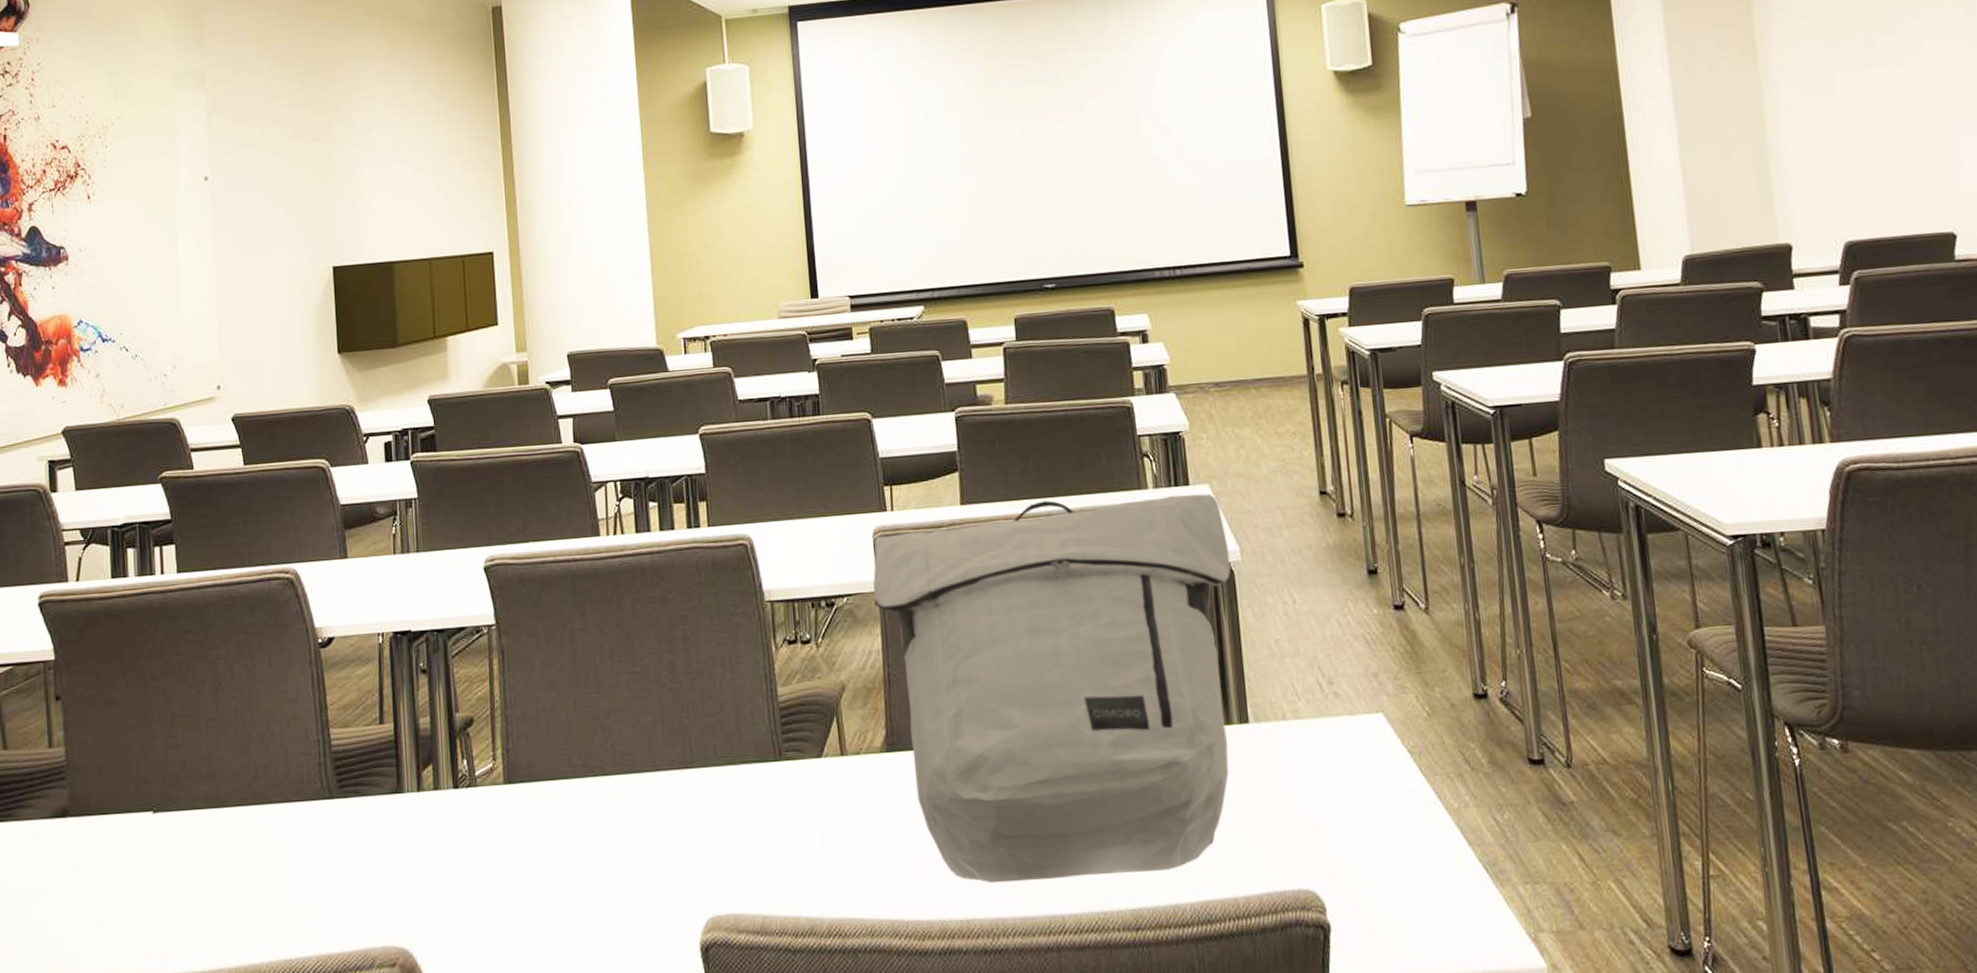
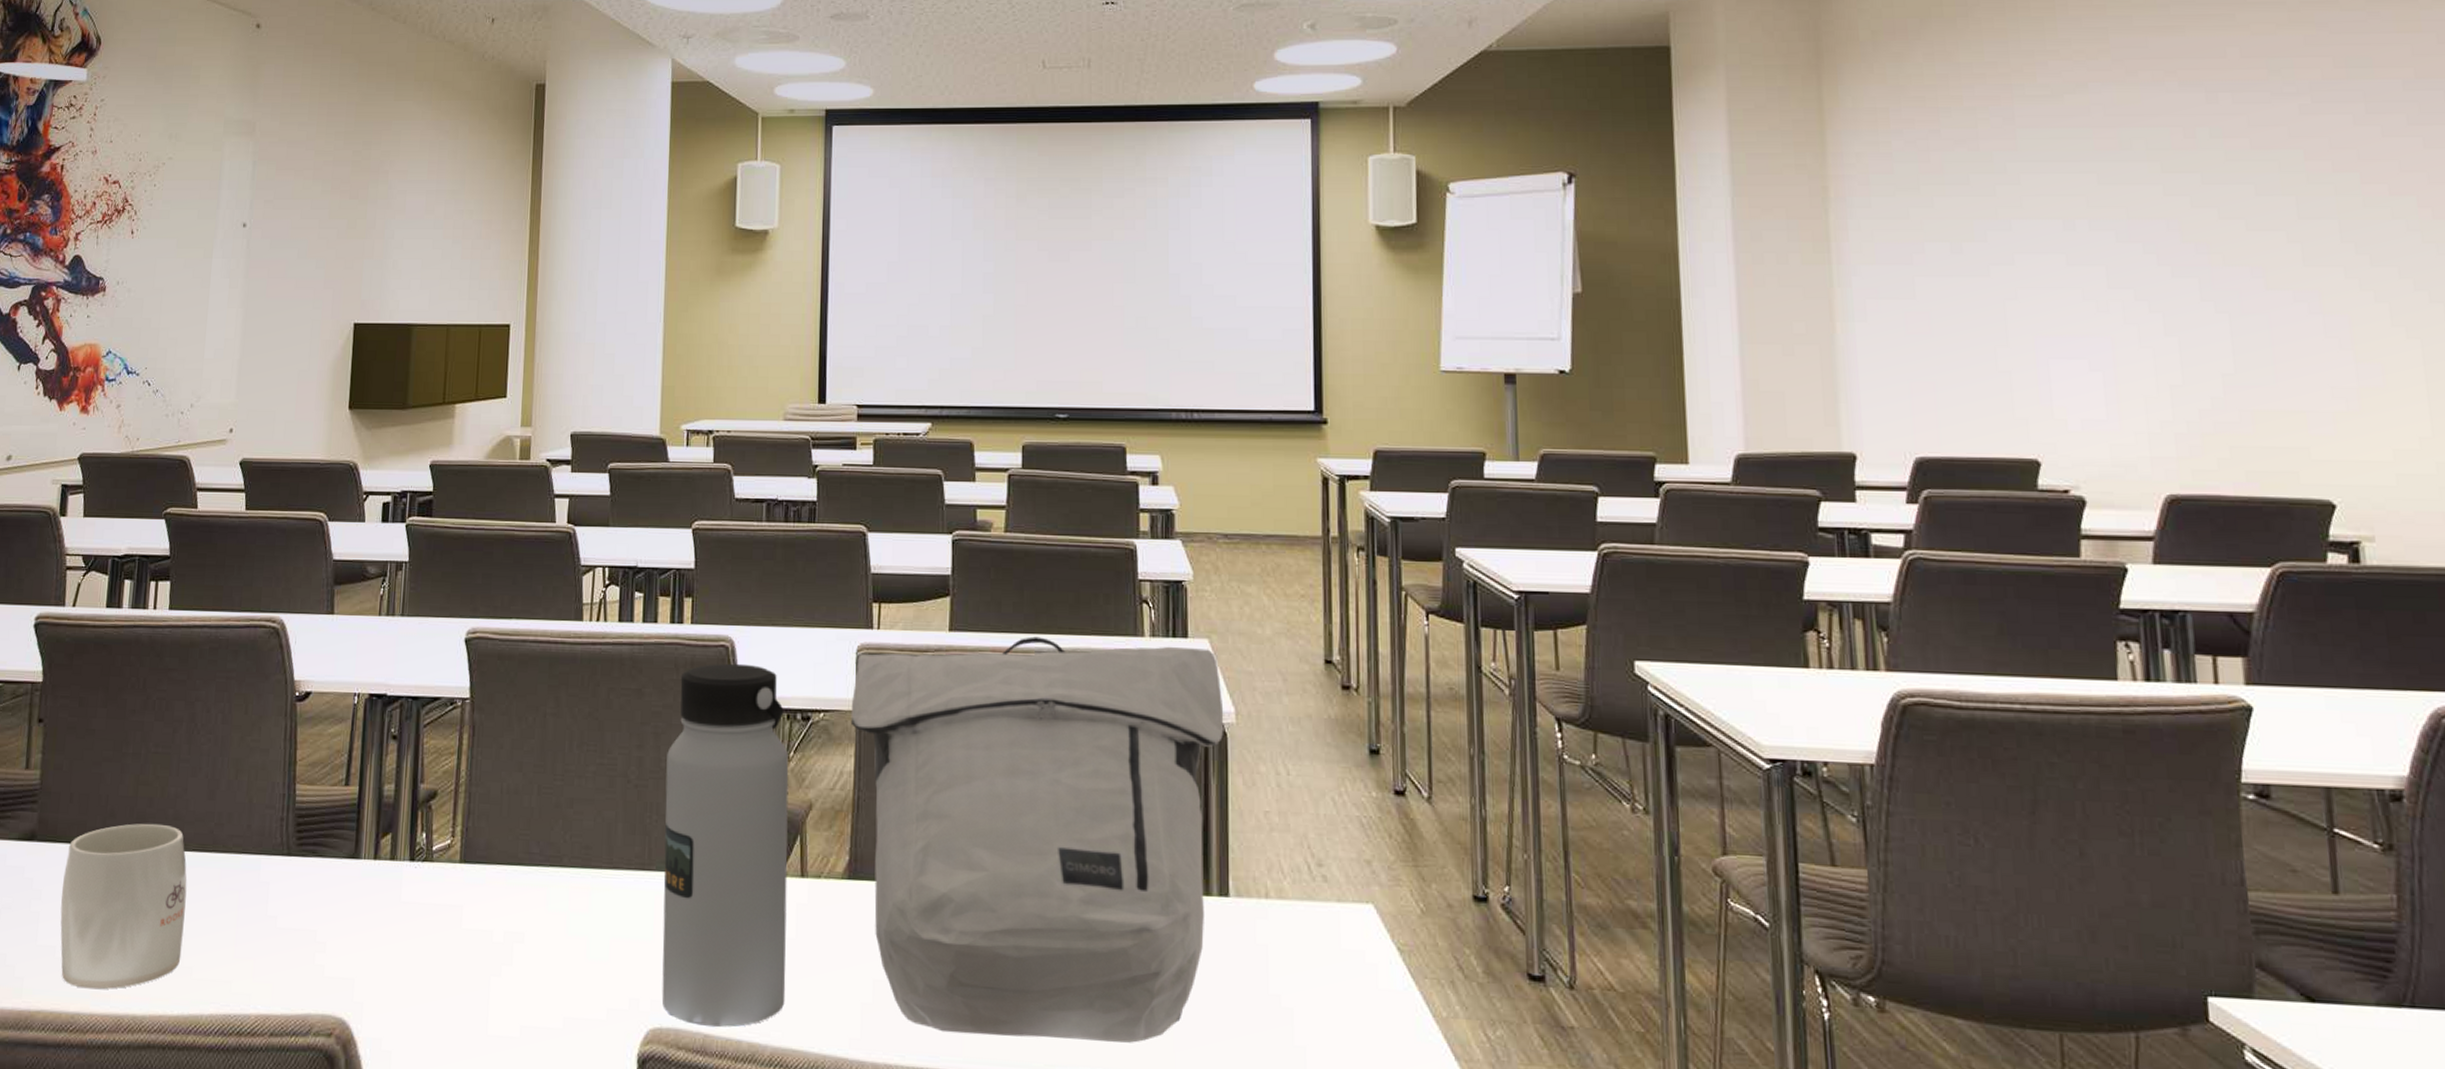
mug: none [102,784,234,954] -> present [60,823,187,990]
water bottle: none [697,559,838,909] -> present [661,663,789,1028]

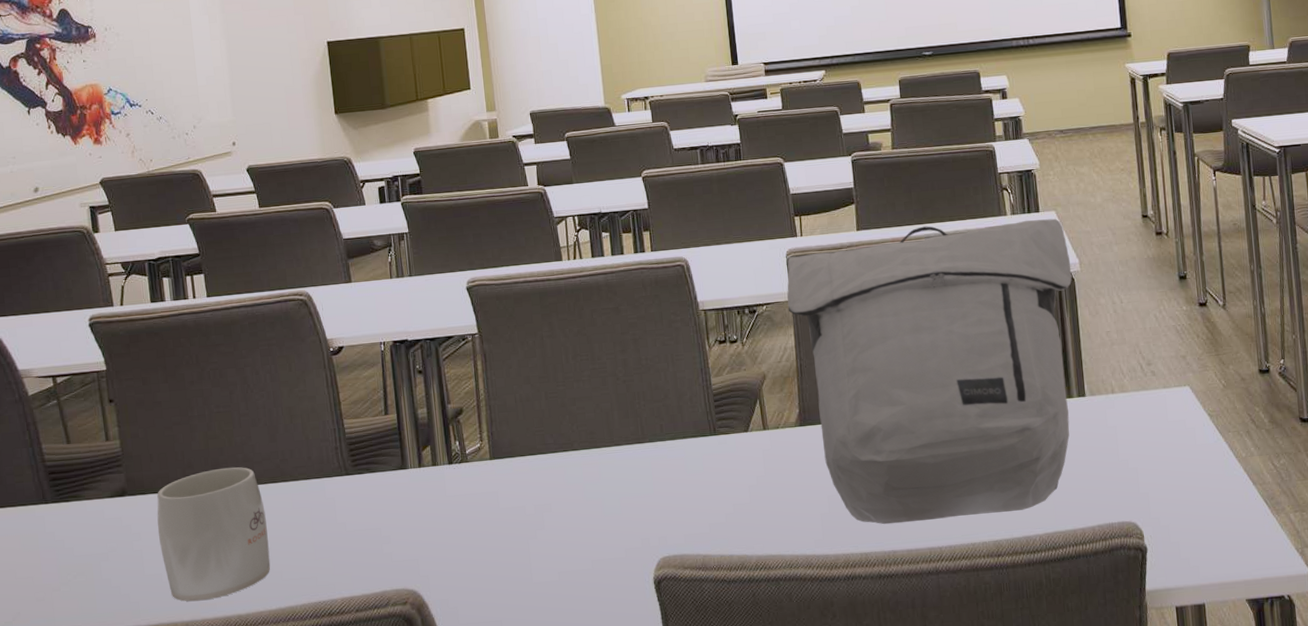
water bottle: present [661,663,789,1028] -> none [645,277,763,550]

